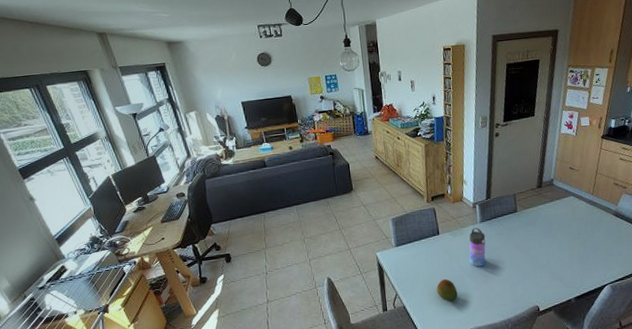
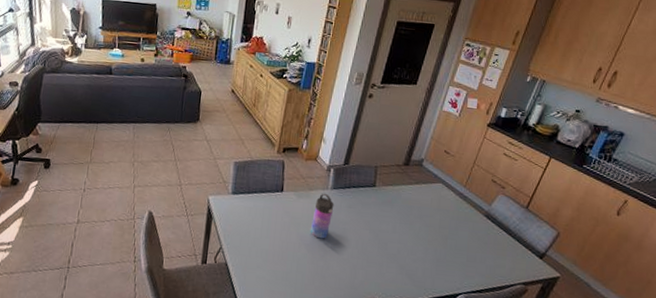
fruit: present [436,278,458,302] -> none [266,242,290,271]

